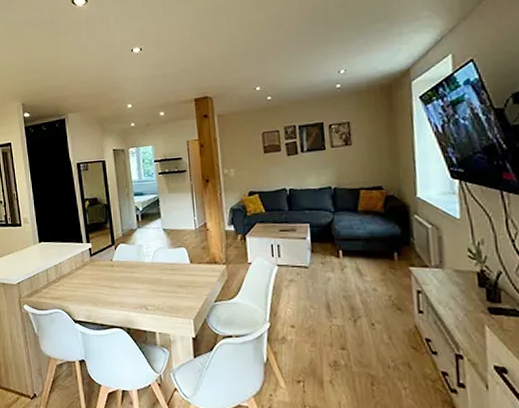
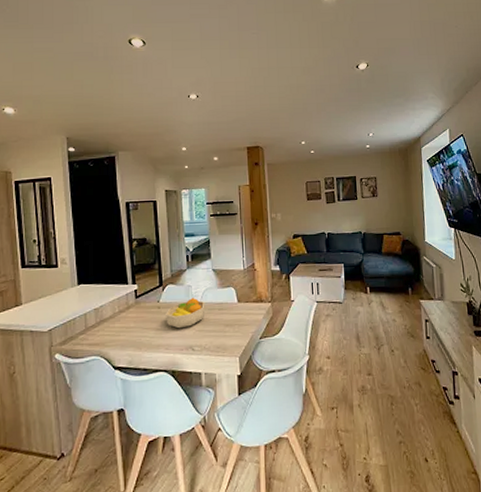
fruit bowl: none [119,256,157,287] -> present [166,297,205,329]

